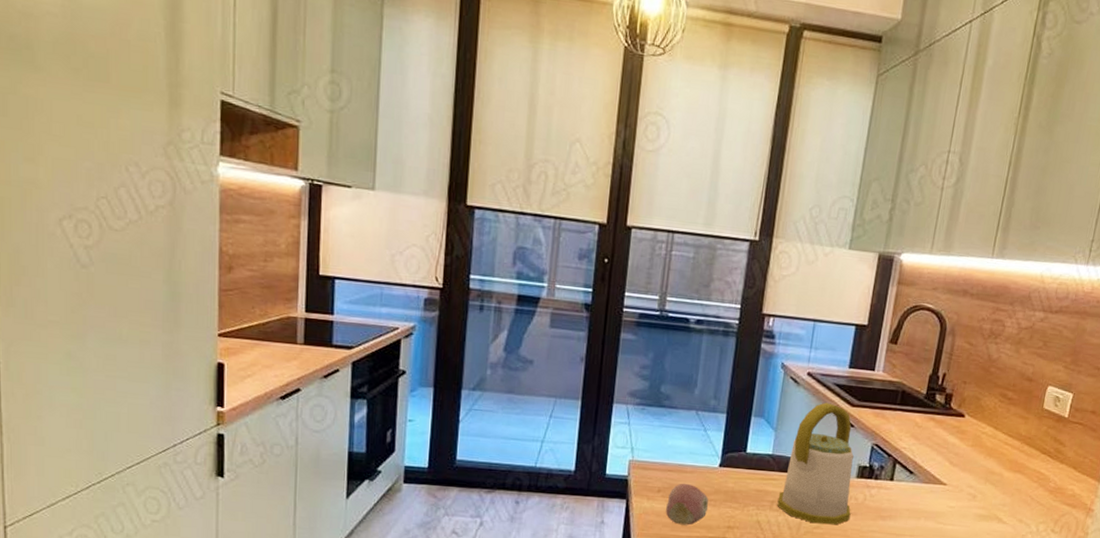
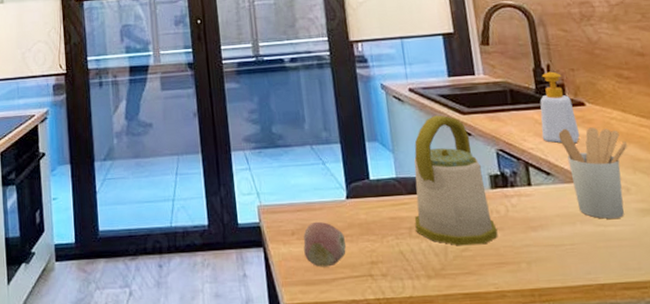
soap bottle: none [917,380,954,450] -> present [539,71,580,144]
utensil holder: none [928,434,988,519] -> present [558,127,627,219]

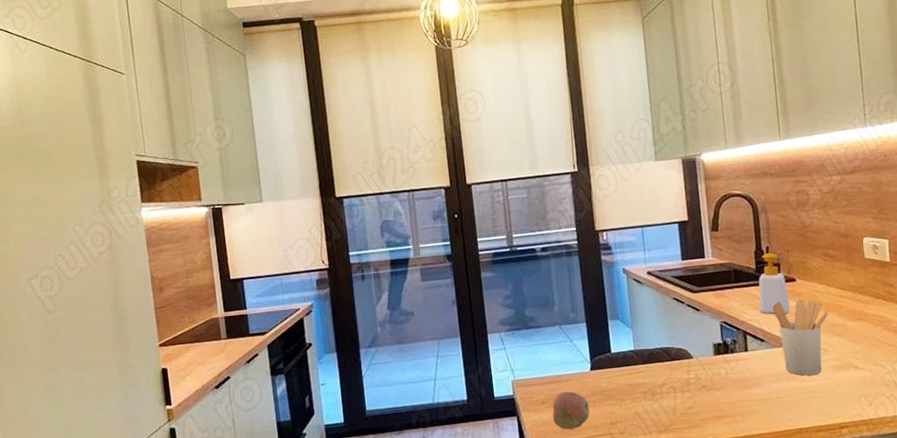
kettle: present [414,115,498,246] -> none [649,294,719,405]

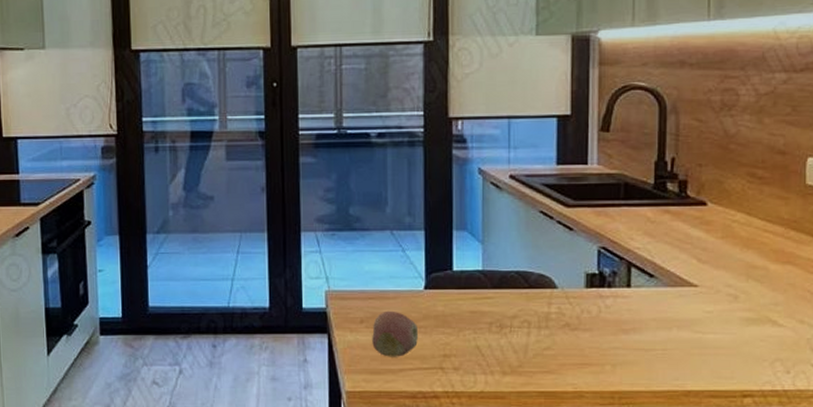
soap bottle: present [758,252,791,314] -> none [652,165,695,246]
utensil holder: present [772,299,828,376] -> none [670,228,745,326]

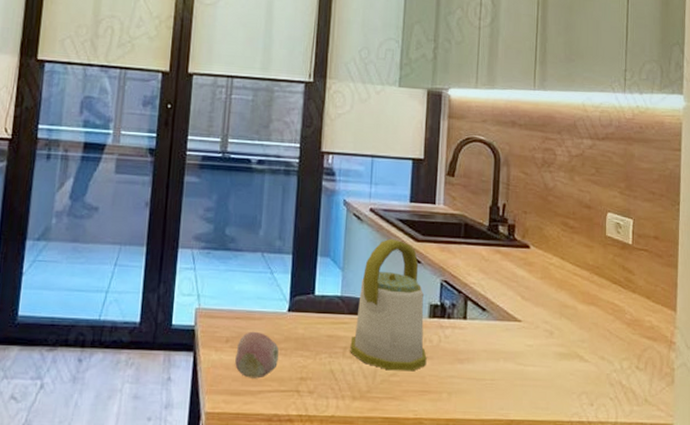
kettle: none [496,206,585,344] -> present [350,238,427,372]

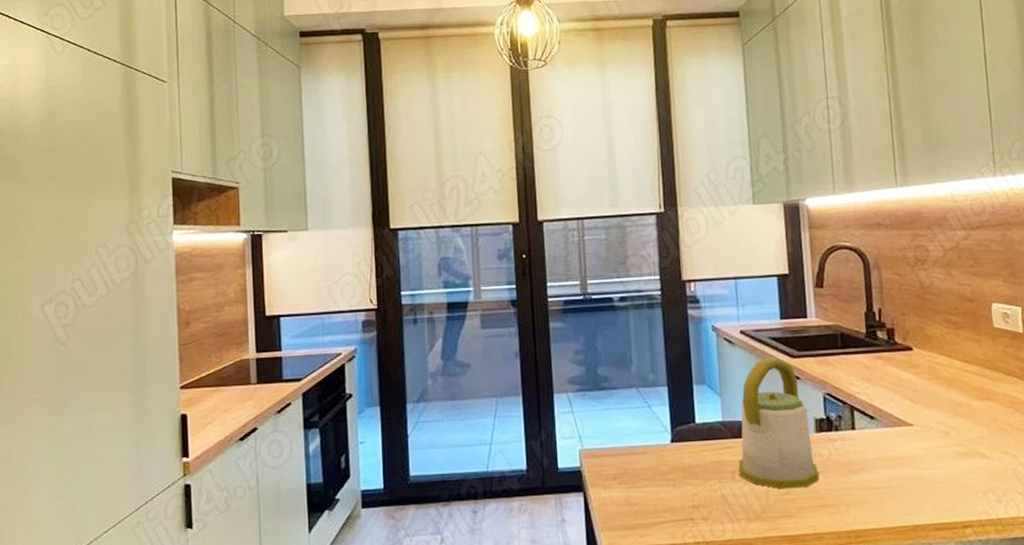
fruit: present [235,331,279,379] -> none [625,465,669,512]

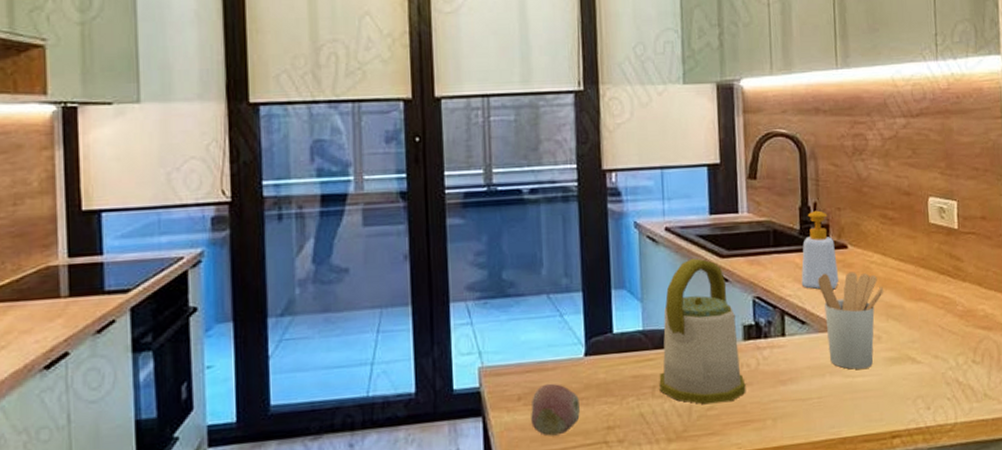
fruit: none [625,465,669,512] -> present [531,383,581,436]
soap bottle: none [869,315,906,388] -> present [801,210,839,290]
utensil holder: none [885,372,950,462] -> present [818,272,883,370]

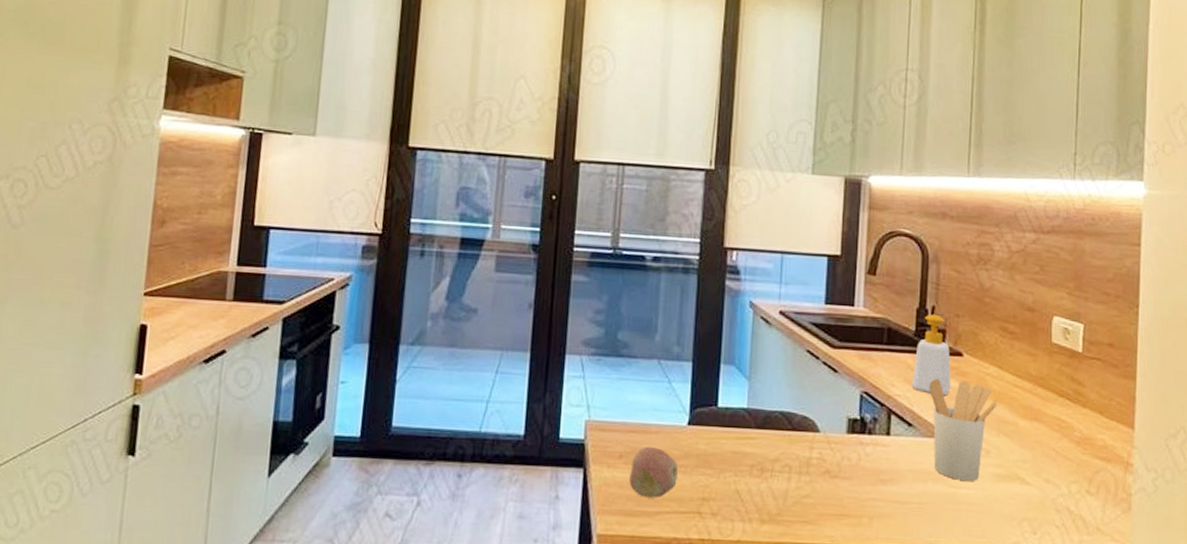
kettle: present [659,258,746,405] -> none [758,344,845,493]

